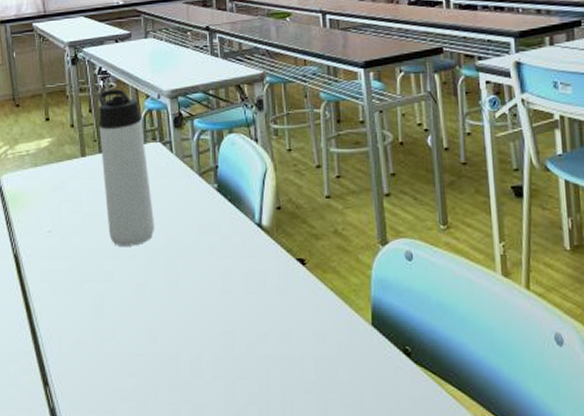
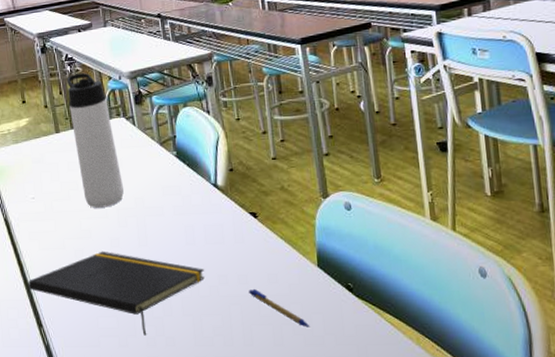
notepad: none [36,297,241,401] -> present [28,251,205,336]
pen: none [291,348,360,398] -> present [249,288,310,328]

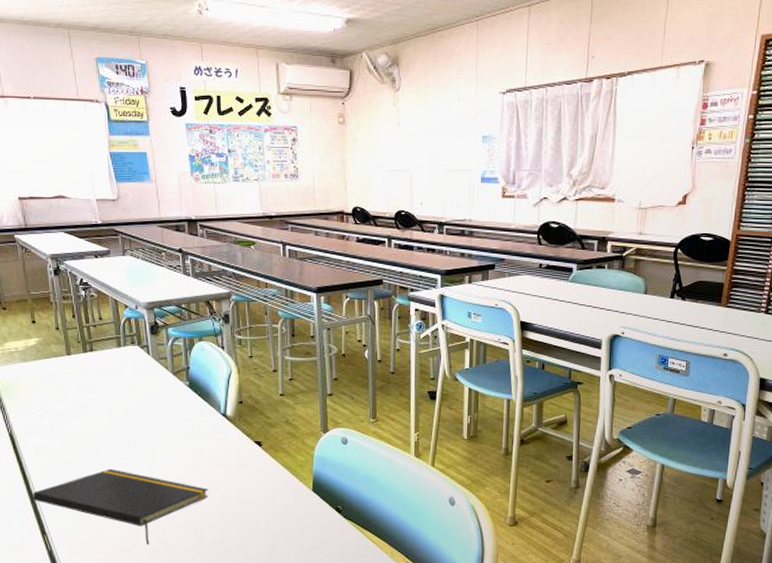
thermos bottle: present [67,73,124,208] -> none [80,299,134,429]
pen: present [249,288,310,328] -> none [248,507,301,542]

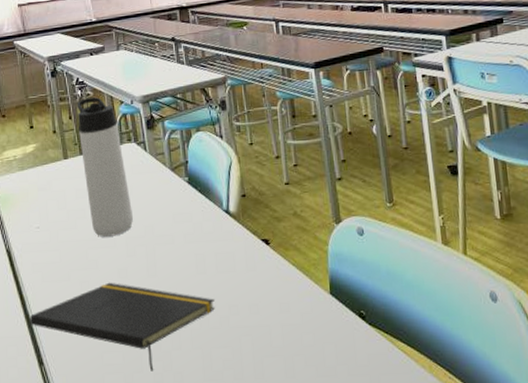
thermos bottle: none [80,299,134,429] -> present [77,97,133,237]

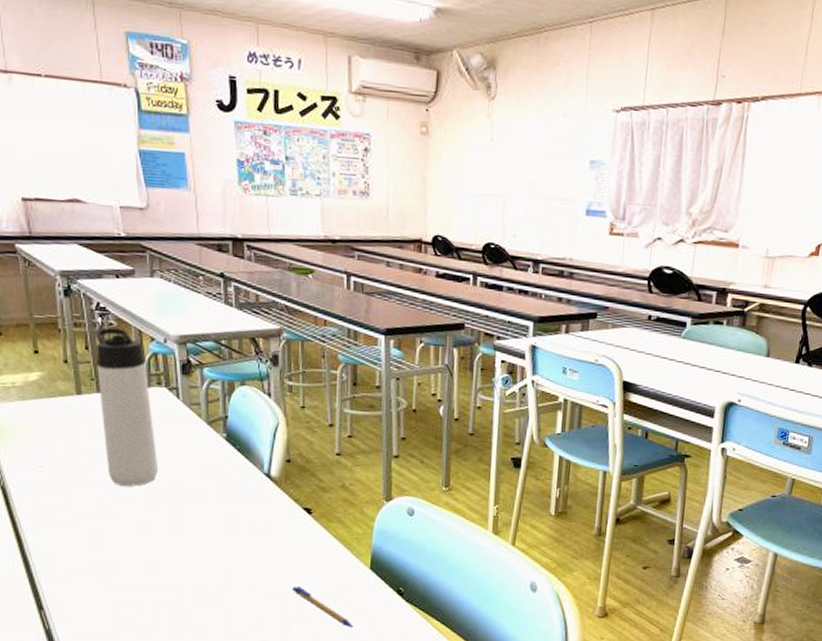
notepad: present [29,282,215,371] -> none [28,533,245,626]
pen: none [260,318,323,358] -> present [292,585,354,628]

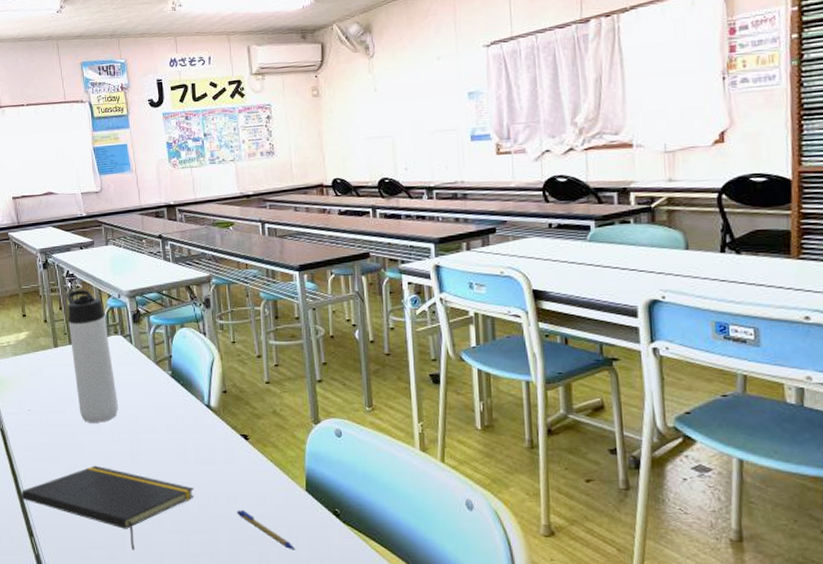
notepad: none [28,533,245,626] -> present [21,465,194,550]

